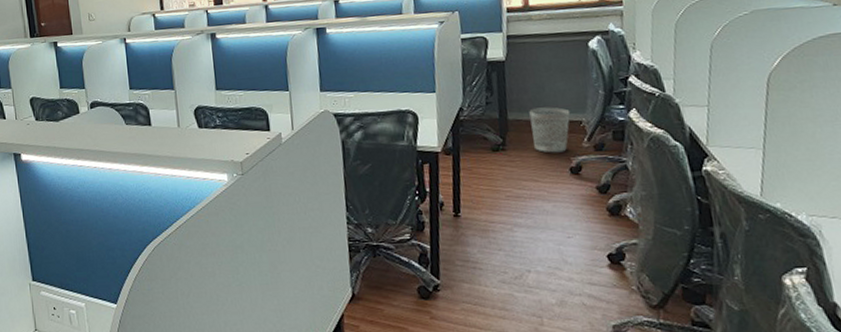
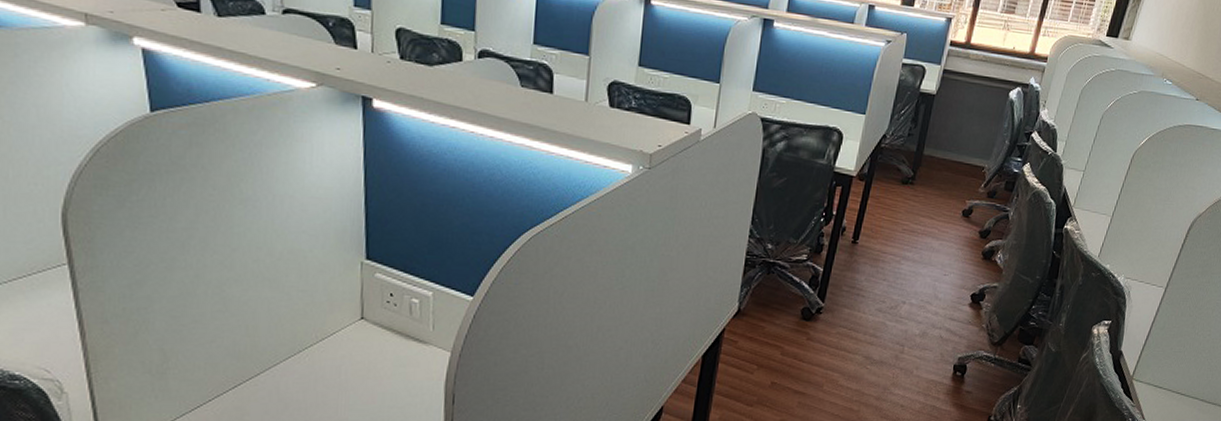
wastebasket: present [529,107,571,153] -> none [939,147,978,195]

